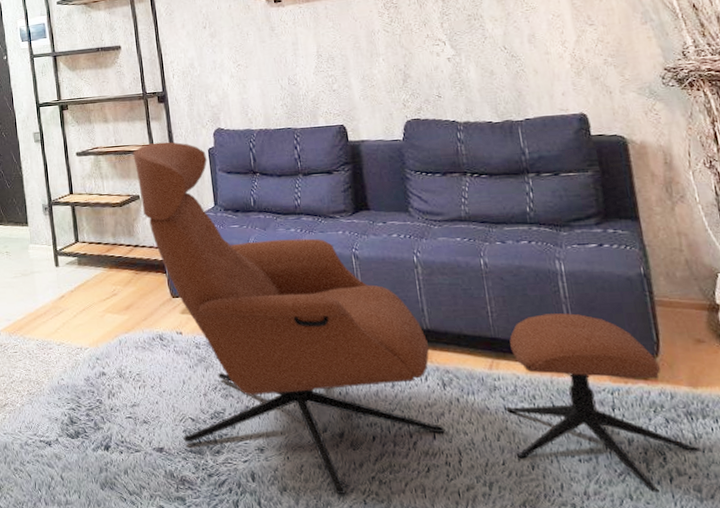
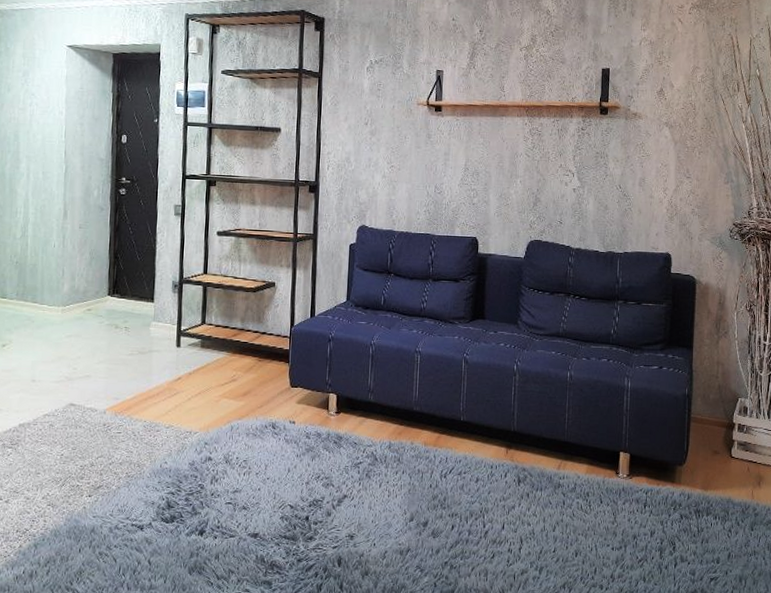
armchair: present [133,142,702,494] -> none [275,232,701,577]

